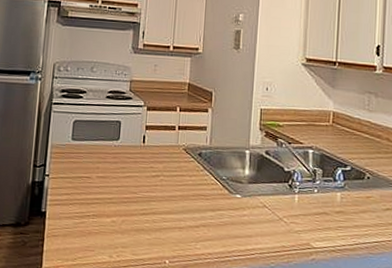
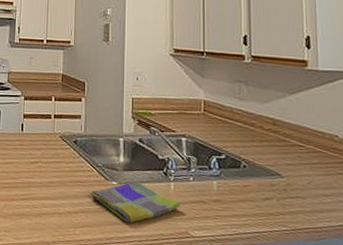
dish towel: none [212,194,303,236] -> present [89,181,180,223]

